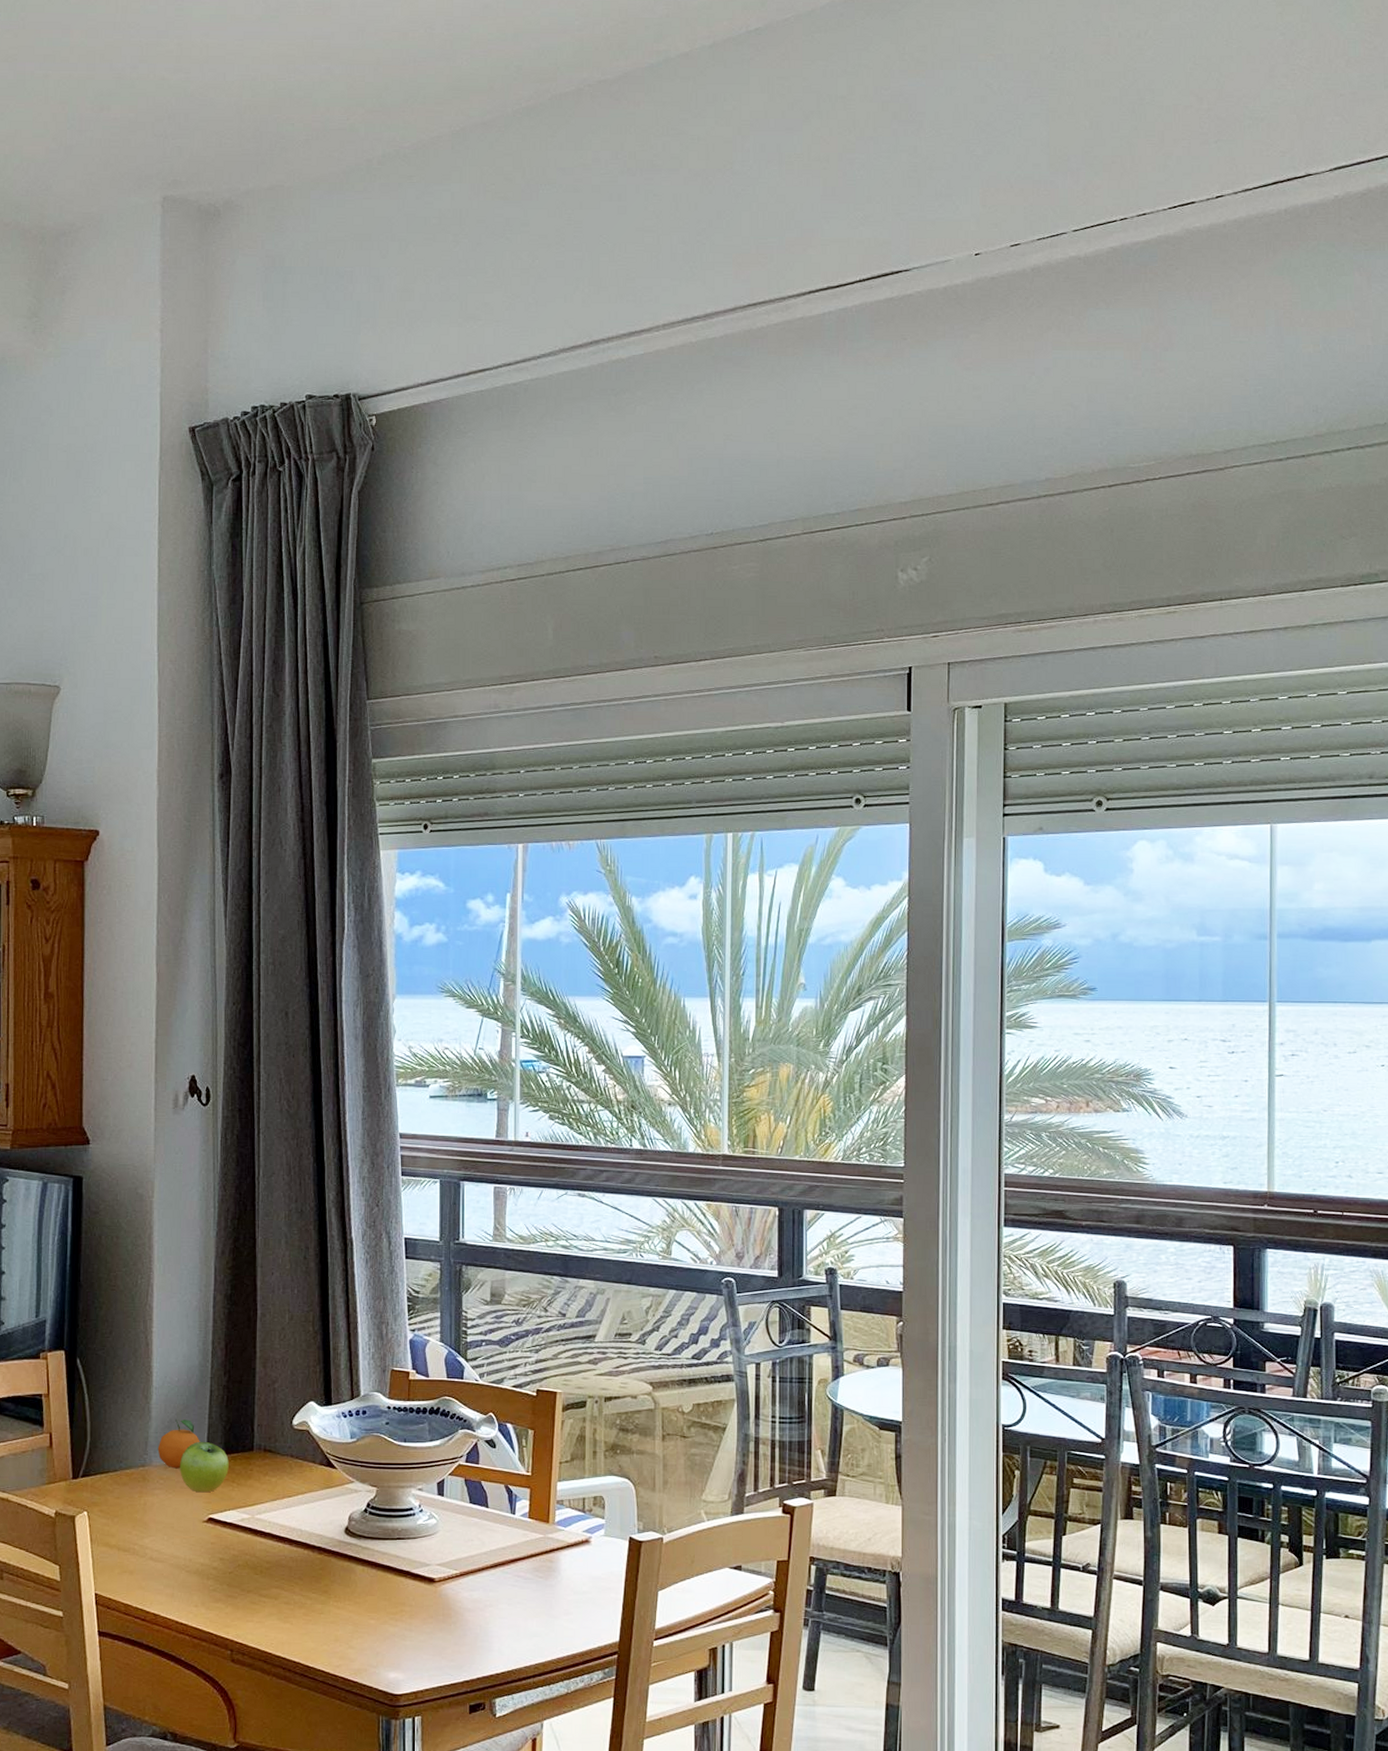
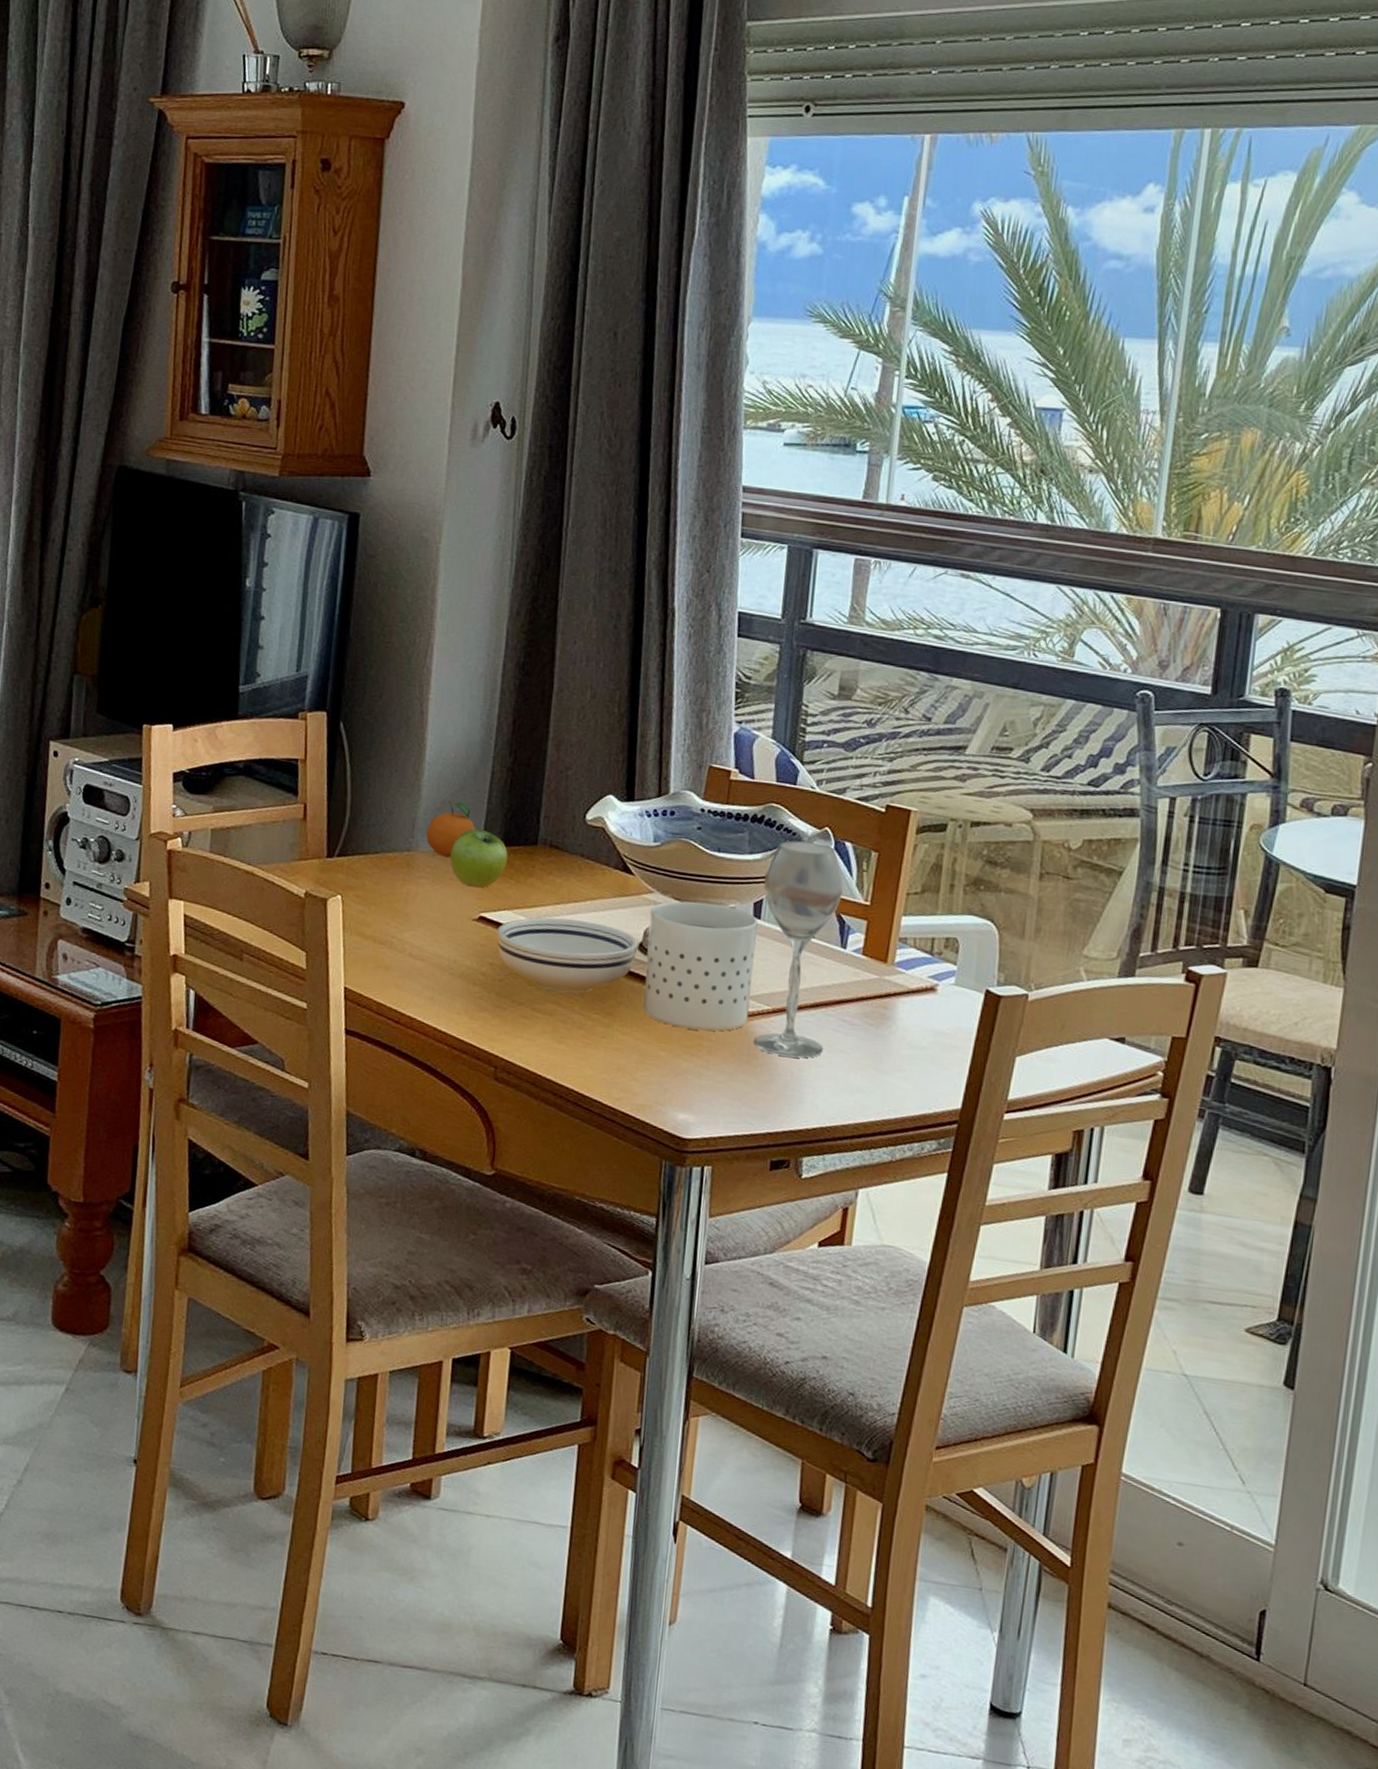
bowl: none [225,1513,345,1578] -> present [497,917,638,994]
mug: none [352,1486,443,1598] -> present [643,901,758,1031]
wineglass: none [444,1426,508,1613] -> present [753,840,844,1058]

